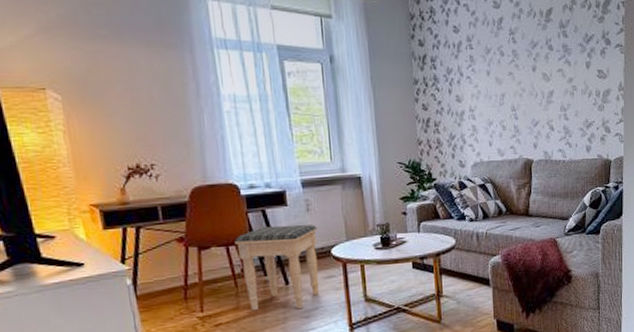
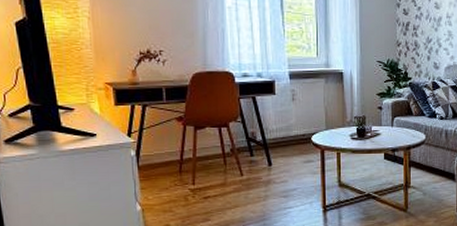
footstool: present [234,224,319,311] -> none [227,112,301,189]

